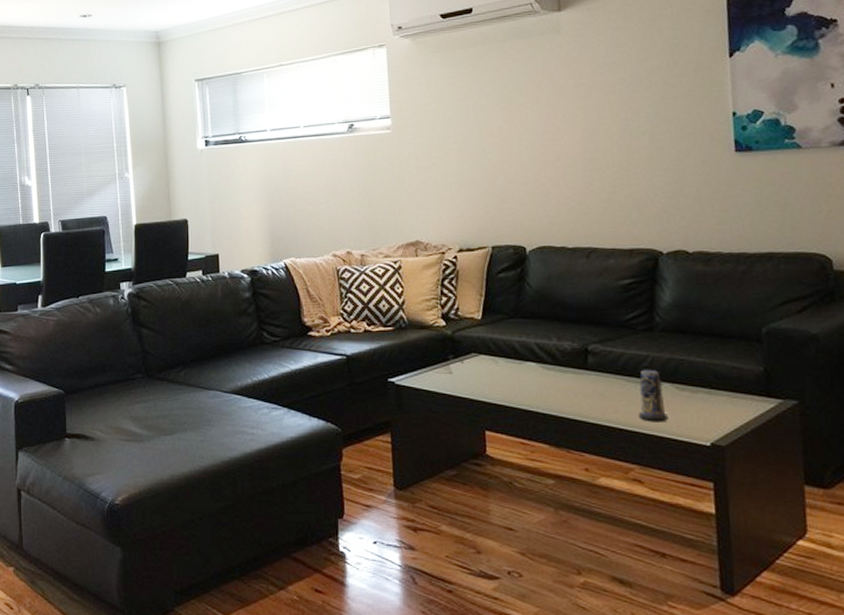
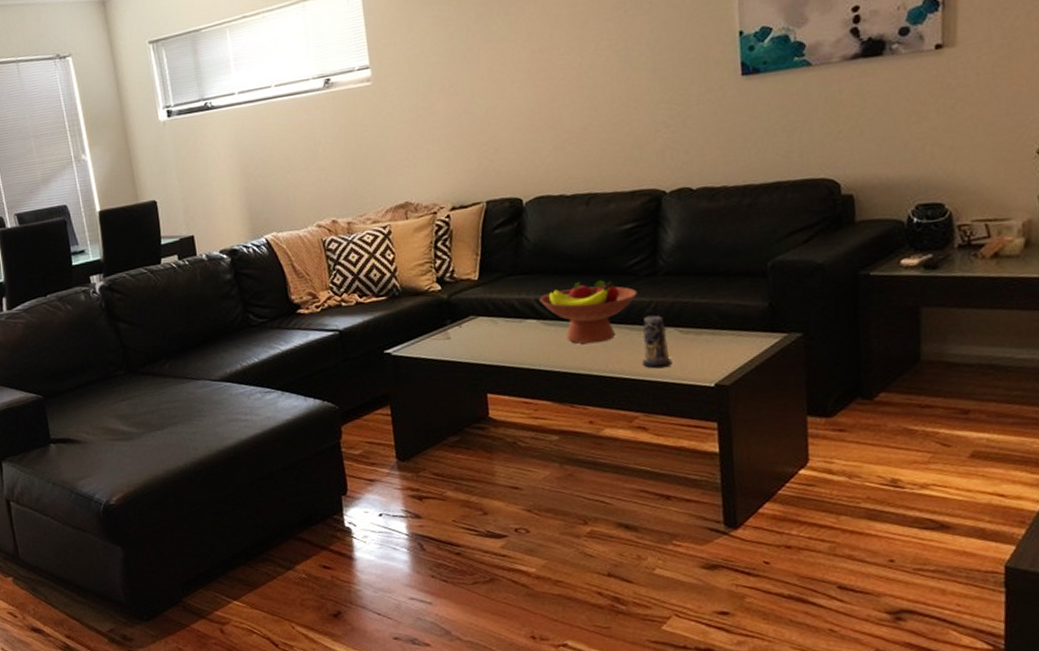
fruit bowl: none [539,330,635,391] -> present [539,280,638,344]

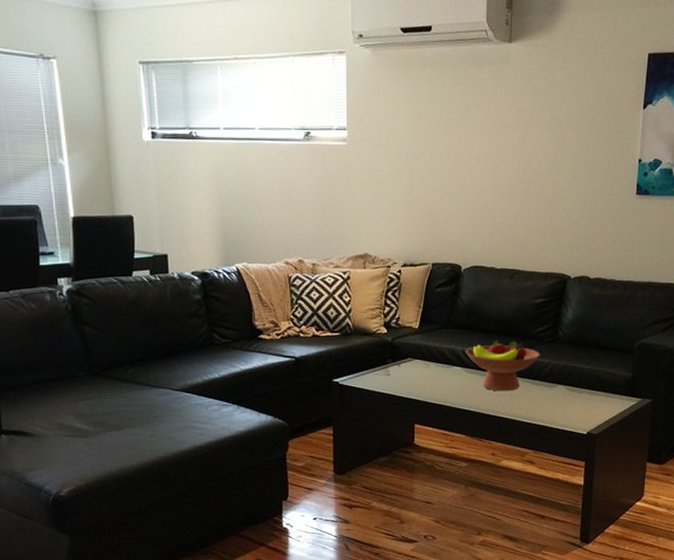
candle: present [642,315,672,369] -> none [537,374,559,416]

